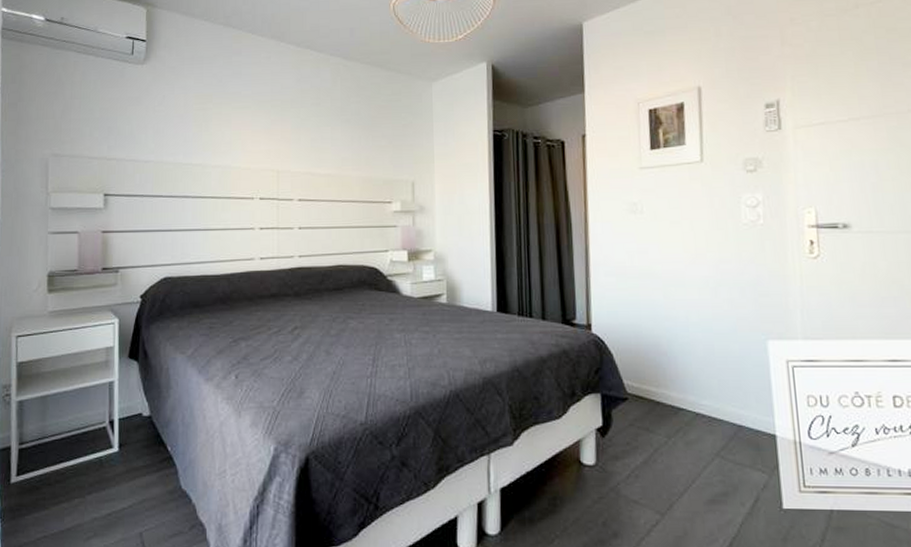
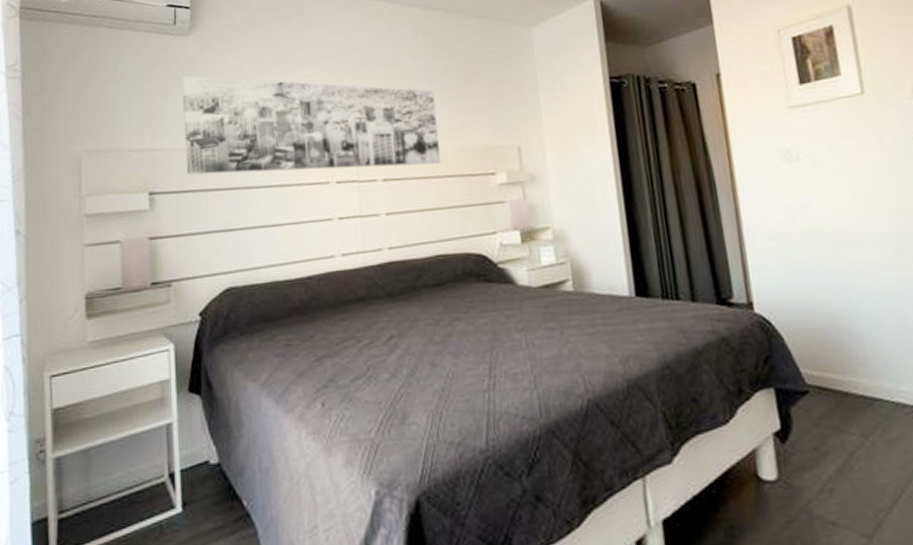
wall art: none [135,99,348,191] -> present [181,75,442,175]

